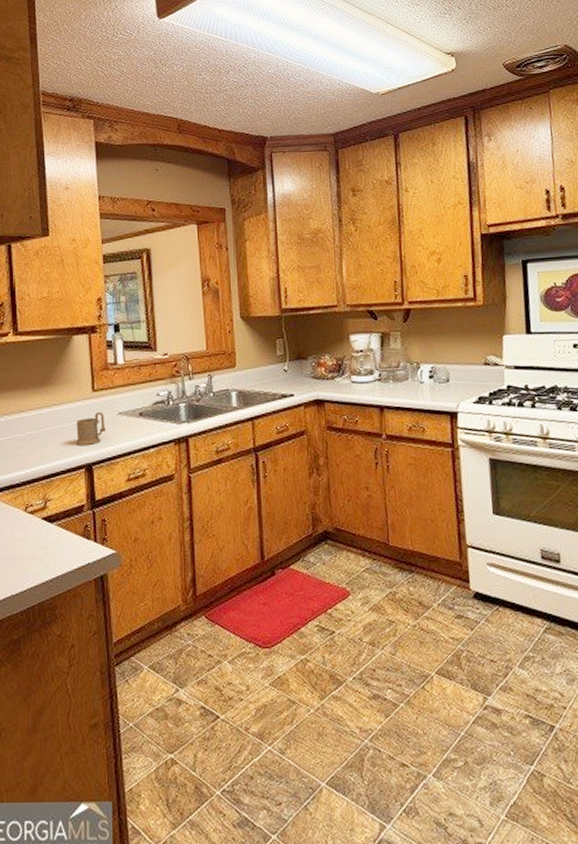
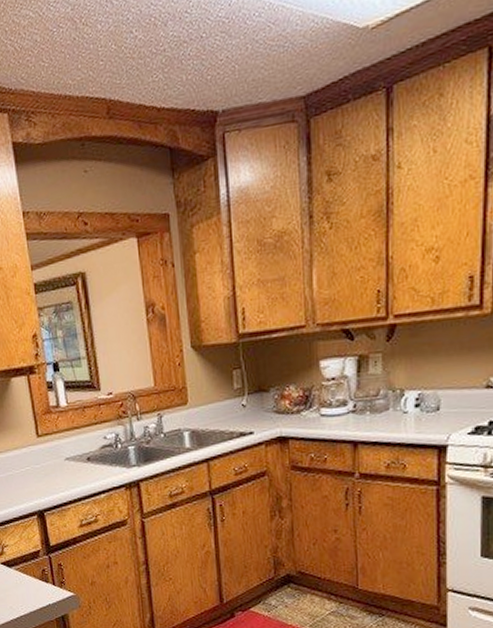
mug: present [75,411,107,445] -> none [24,457,55,492]

